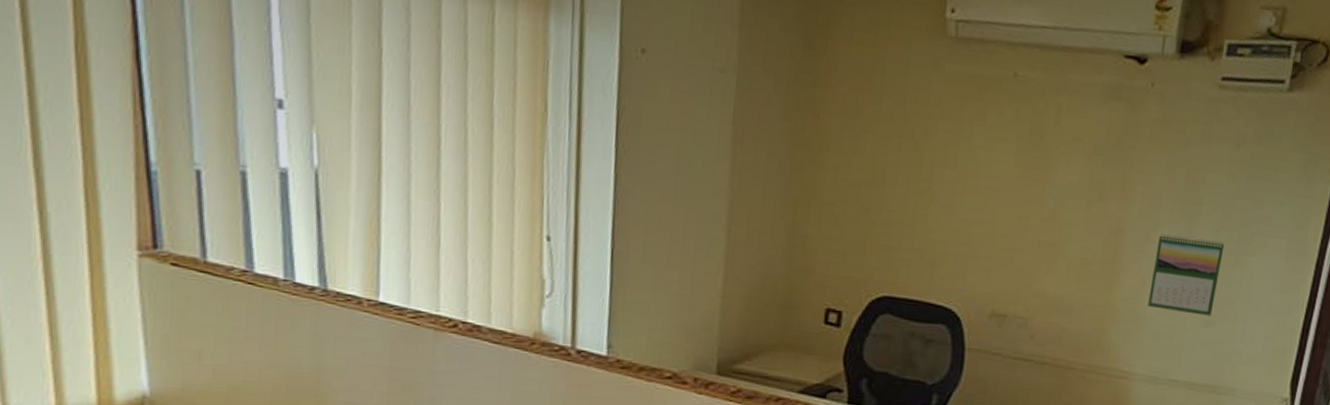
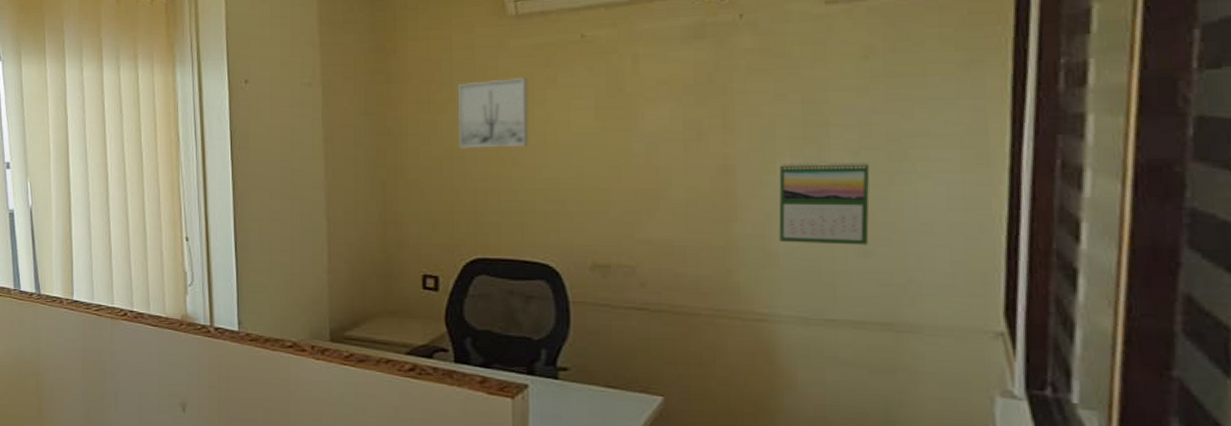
wall art: none [879,102,958,183] -> present [457,77,529,149]

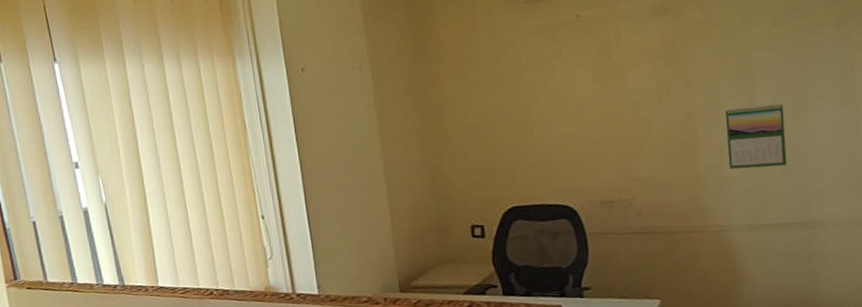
wall art: present [457,77,529,149] -> none [485,52,545,116]

